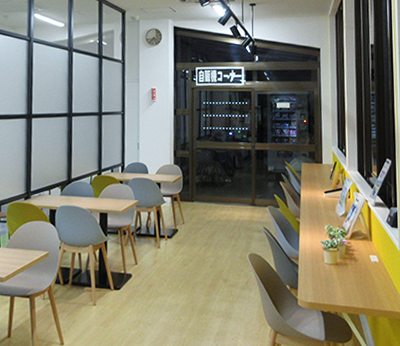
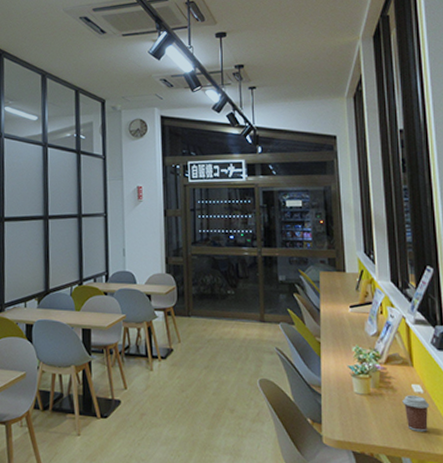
coffee cup: none [362,264,383,294] -> present [402,395,430,432]

